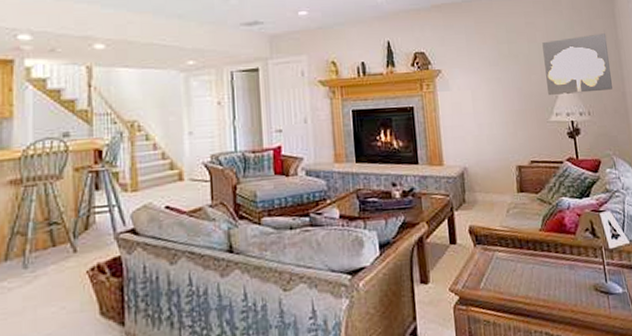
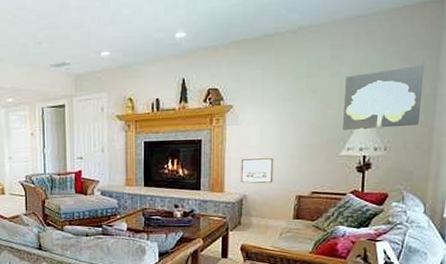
wall art: none [456,125,492,155] -> present [240,158,274,184]

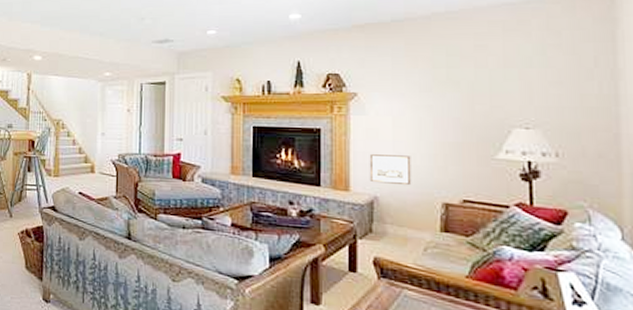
wall art: present [343,65,425,130] -> none [496,60,599,130]

